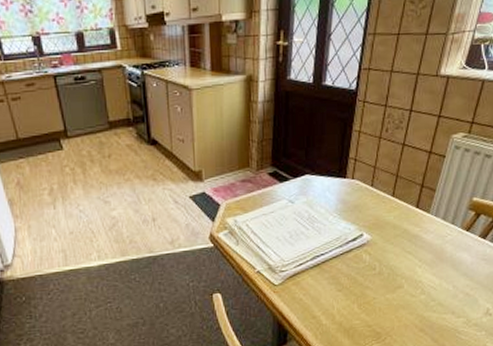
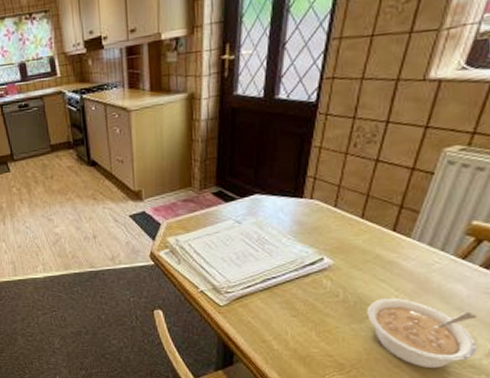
legume: none [398,268,478,330] -> present [367,299,477,368]

